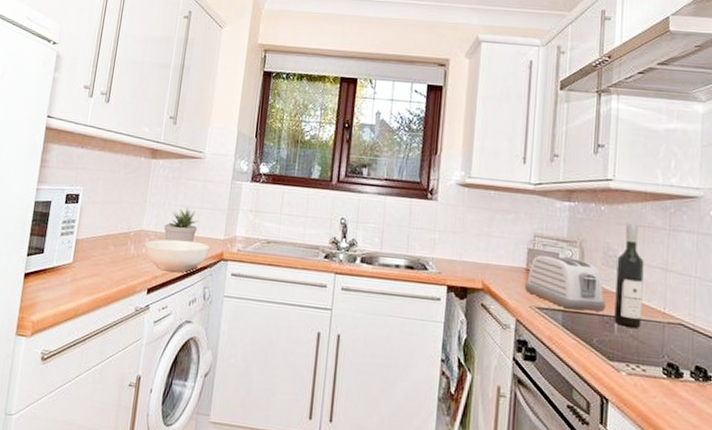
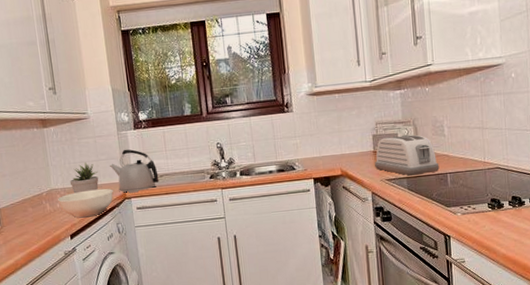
kettle: none [213,202,266,256] -> present [110,149,159,194]
bottle: present [614,222,644,328] -> none [443,96,468,179]

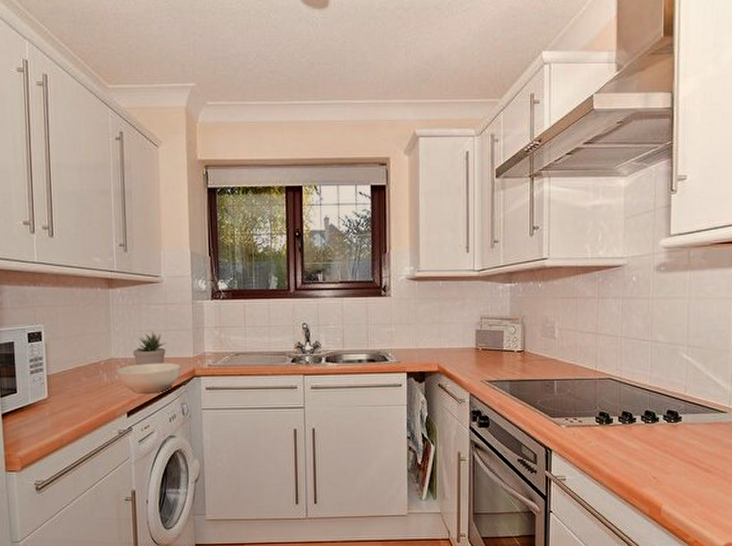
kettle: present [110,149,159,194] -> none [180,321,234,371]
toaster: present [375,134,440,176] -> none [476,334,546,379]

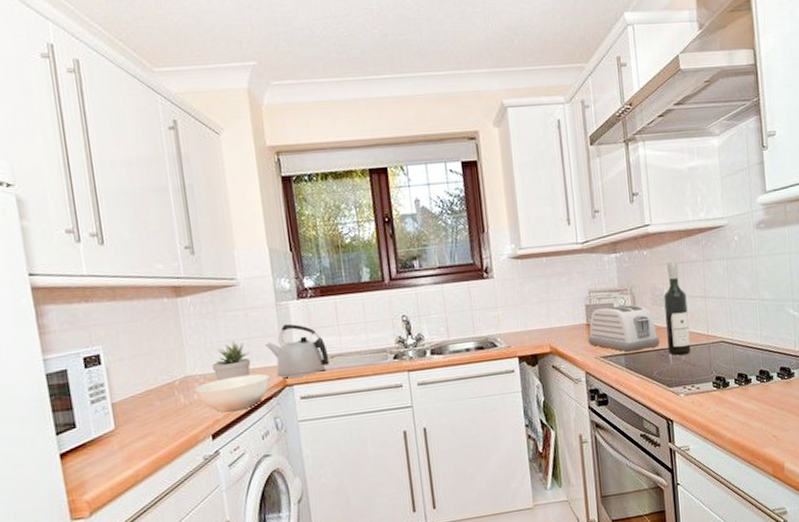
kettle: none [180,321,234,371] -> present [265,323,330,380]
toaster: none [476,334,546,379] -> present [588,304,660,352]
bottle: none [554,295,578,387] -> present [663,261,691,355]

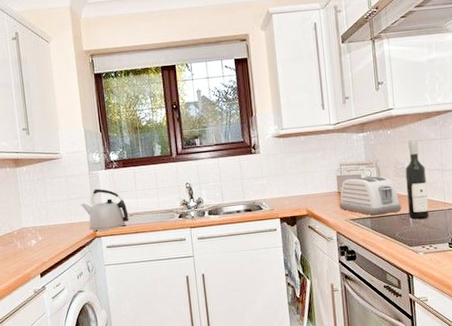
bowl: present [195,373,270,413] -> none [29,227,84,257]
potted plant: present [211,341,251,381] -> none [40,201,70,232]

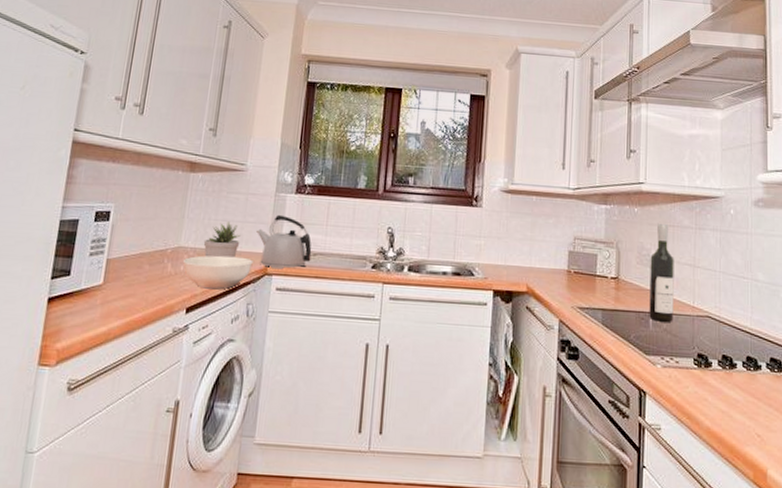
bowl: none [29,227,84,257] -> present [183,255,253,290]
potted plant: none [40,201,70,232] -> present [203,222,241,258]
toaster: present [339,176,402,216] -> none [567,256,641,309]

